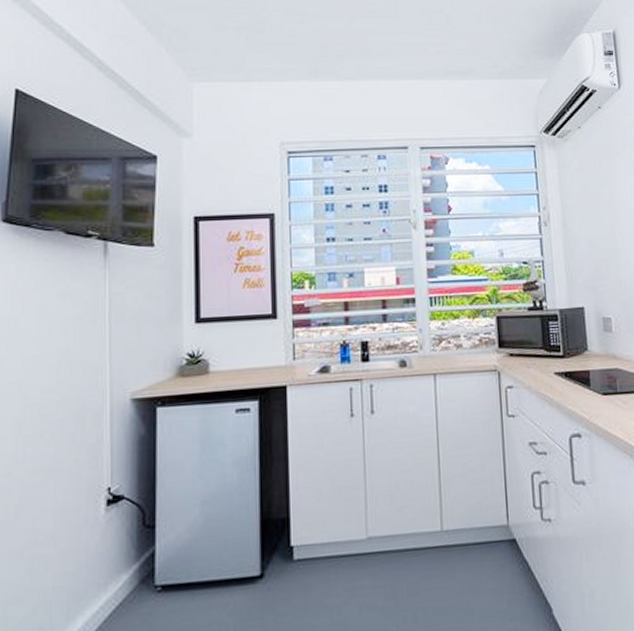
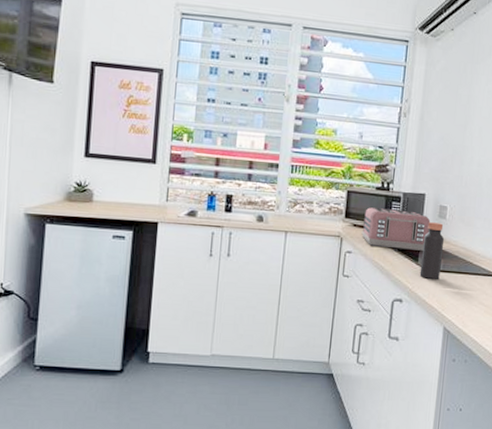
toaster: none [520,328,597,376] -> present [361,207,431,251]
bottle: none [592,337,619,406] -> present [419,222,445,280]

